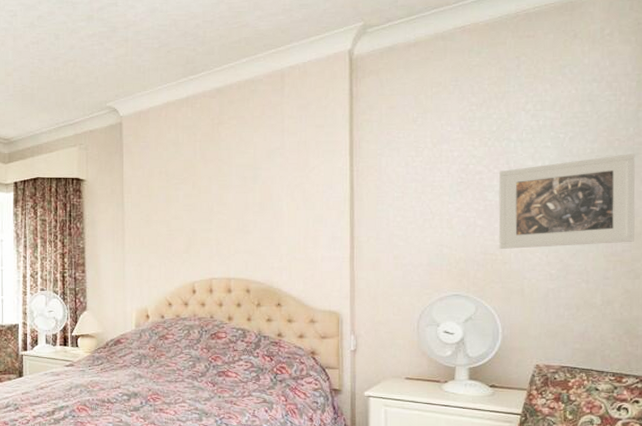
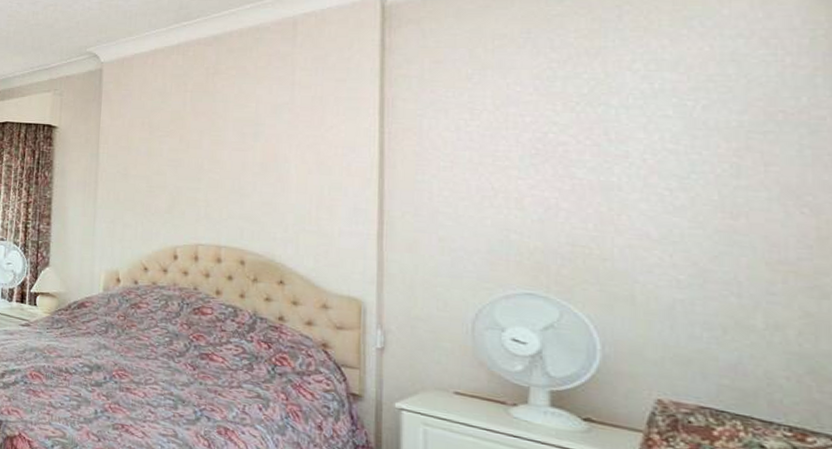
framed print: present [498,154,635,249] -> none [593,130,817,248]

